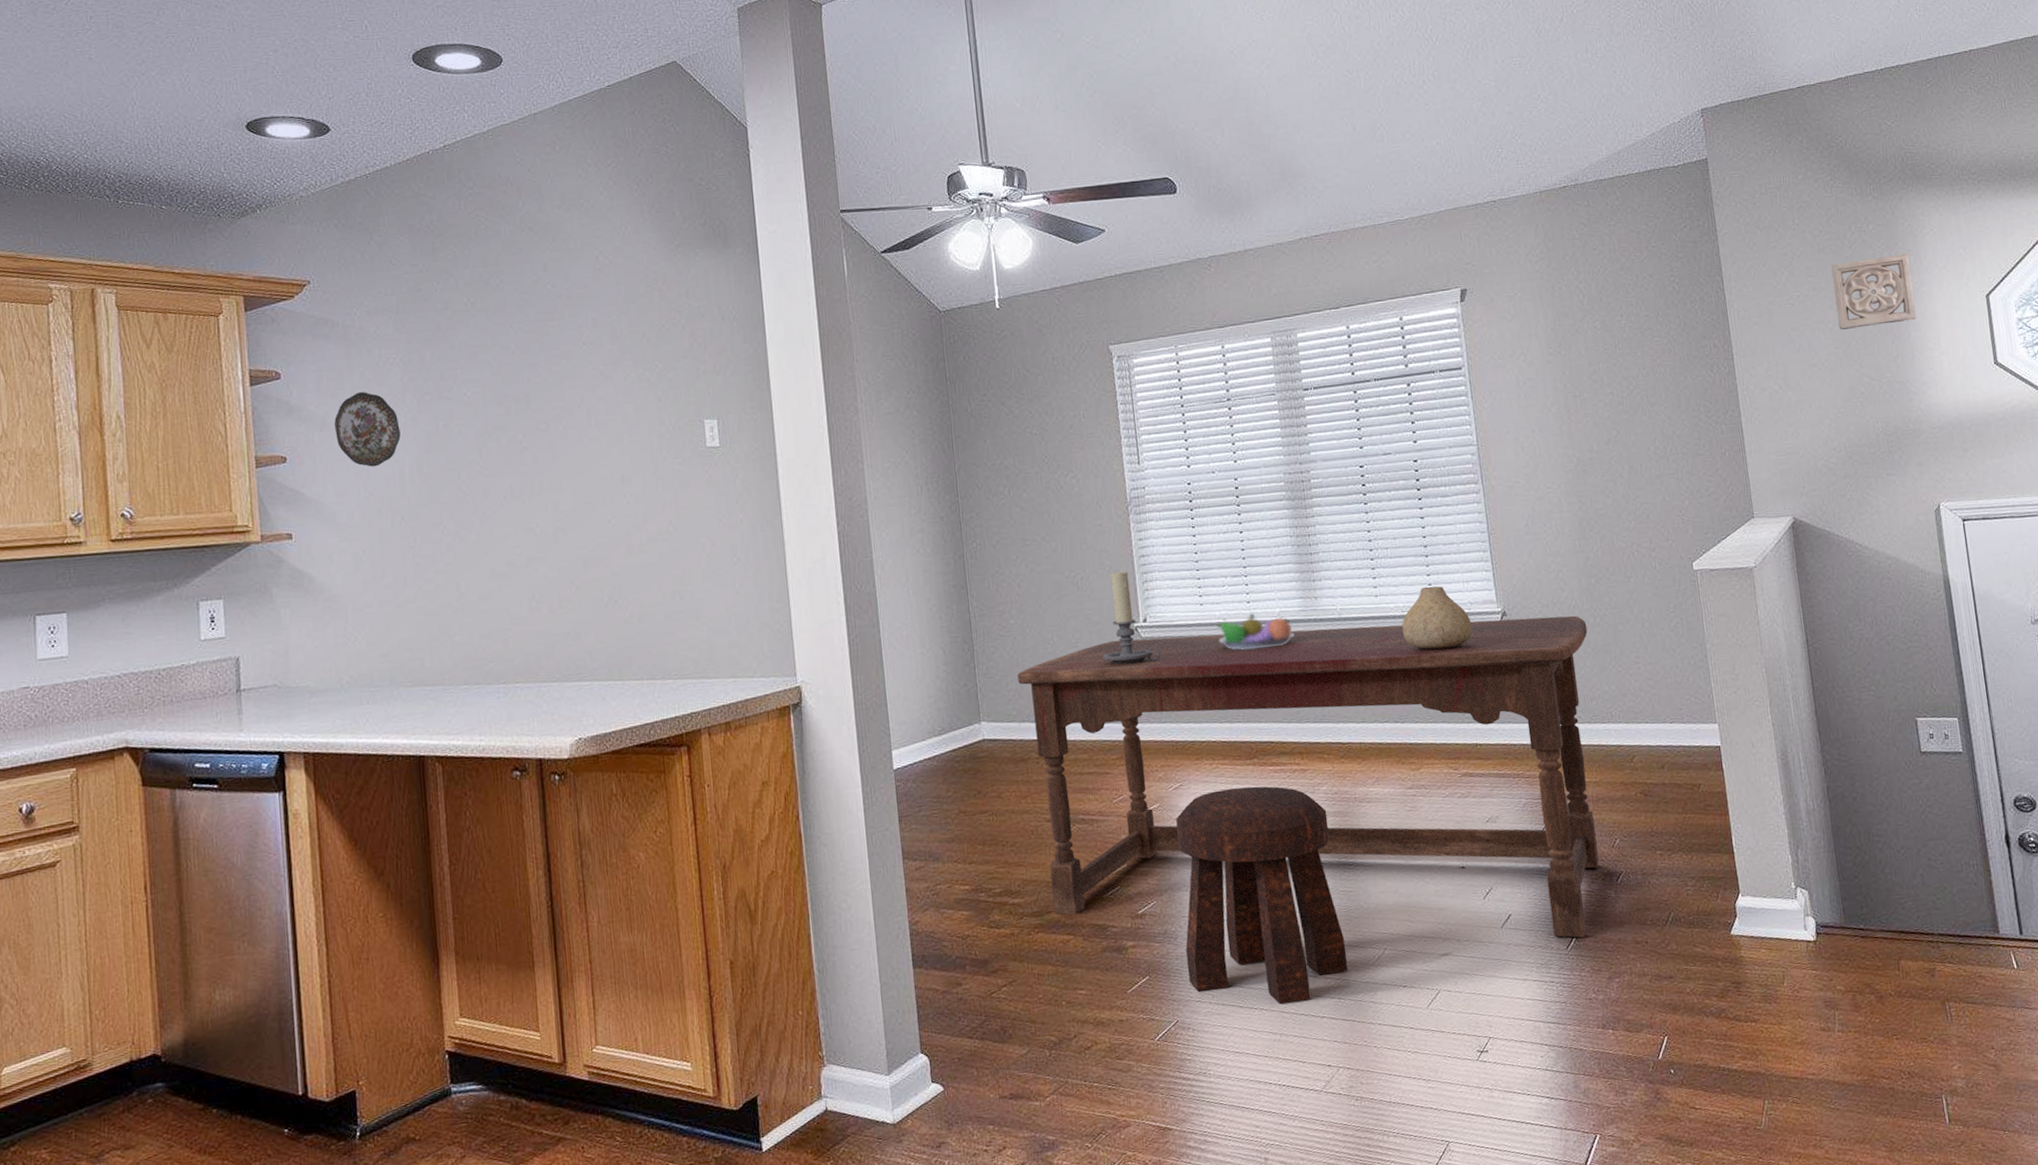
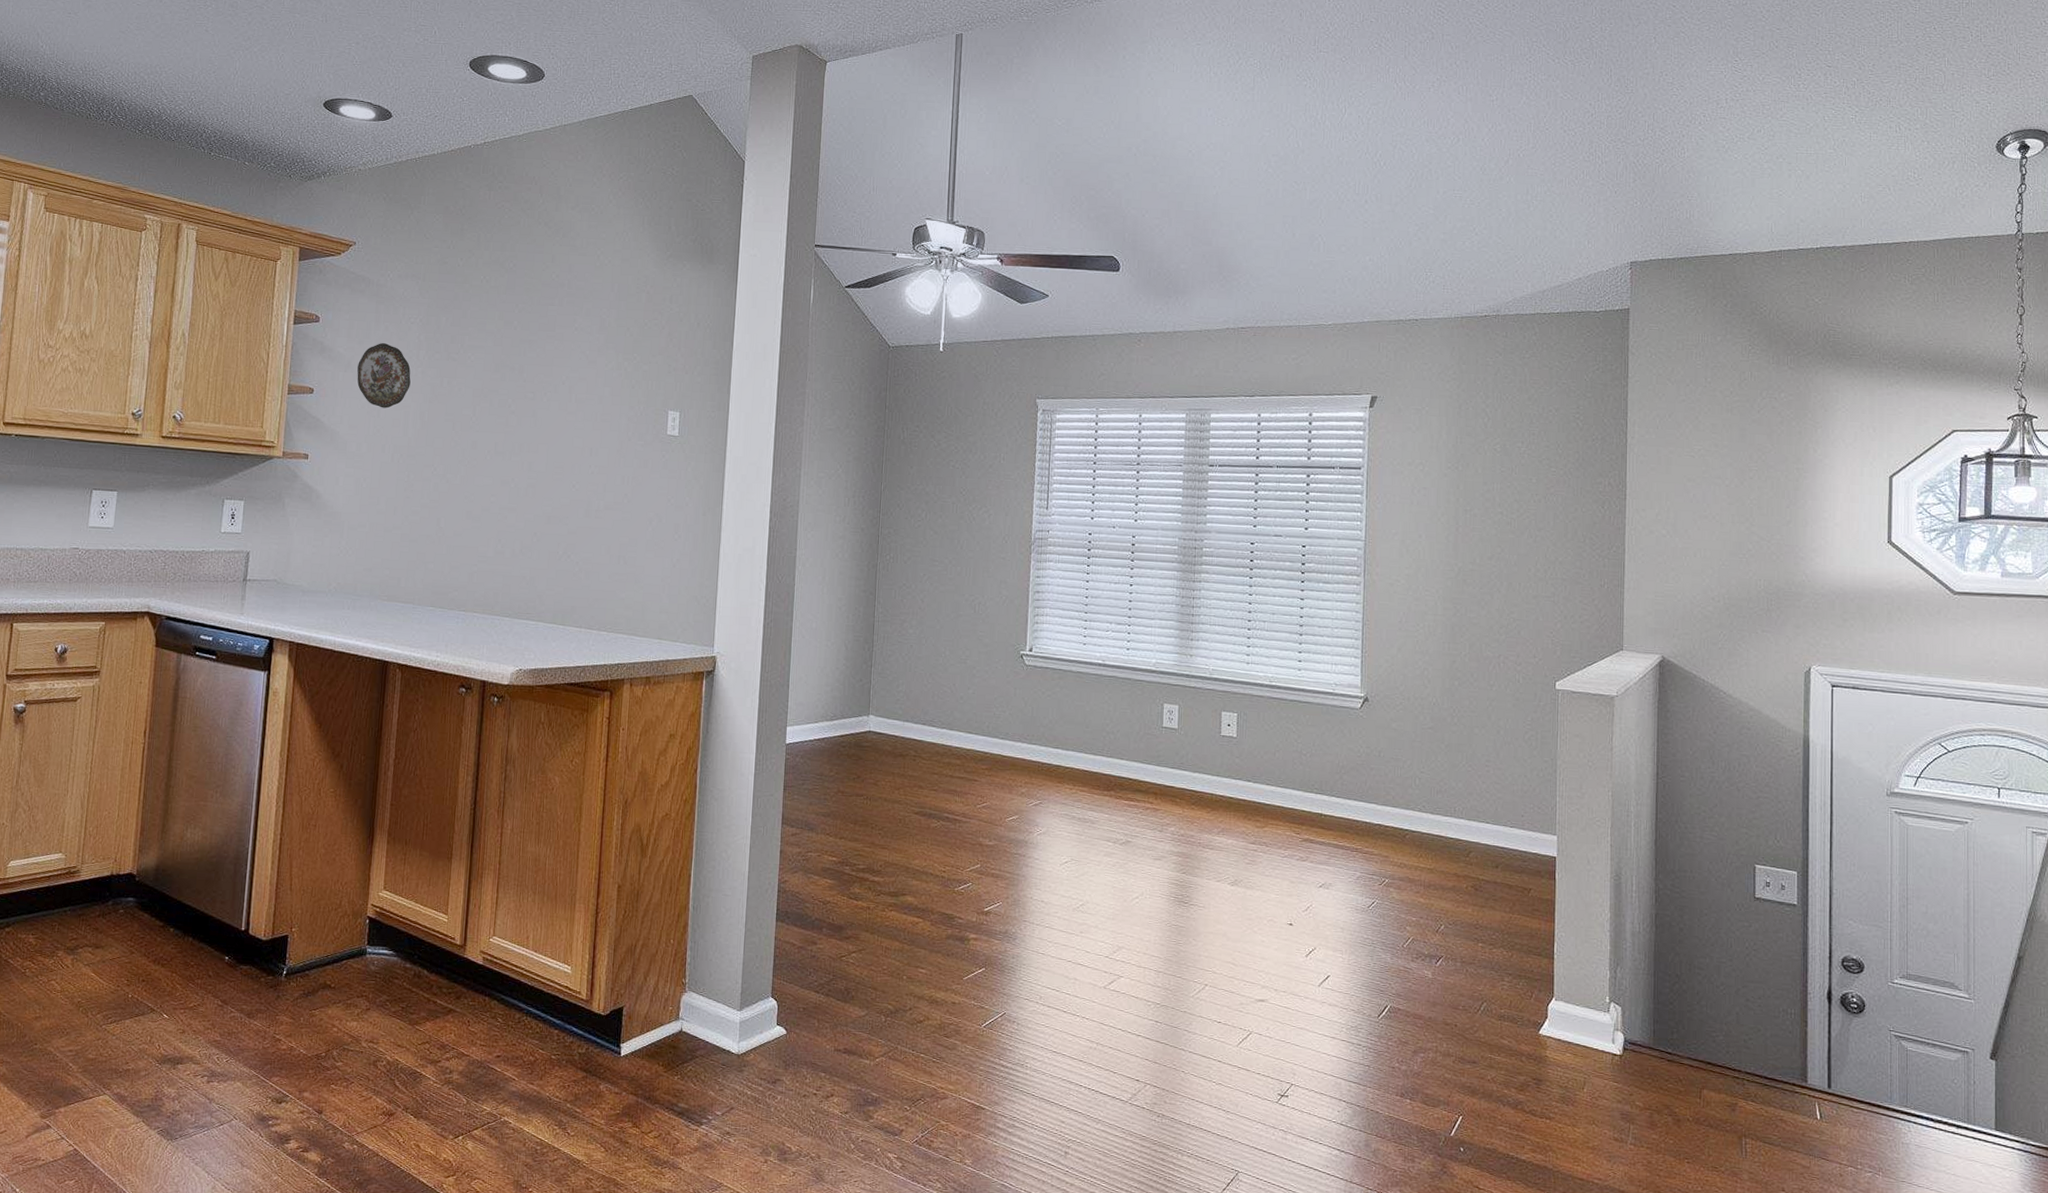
dining table: present [1017,615,1600,938] -> none [908,663,1444,1009]
candle holder: present [1103,570,1161,665] -> none [987,601,1040,688]
stool: present [1176,786,1349,1004] -> none [1020,813,1171,1018]
fruit bowl: present [1216,613,1294,650] -> none [1095,660,1166,694]
vase: present [1401,586,1473,650] -> none [1267,662,1334,723]
wall ornament: present [1830,254,1917,330] -> none [1736,424,1816,490]

